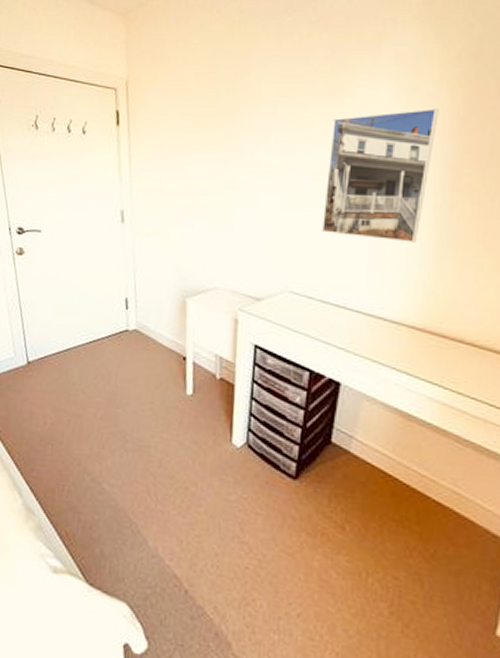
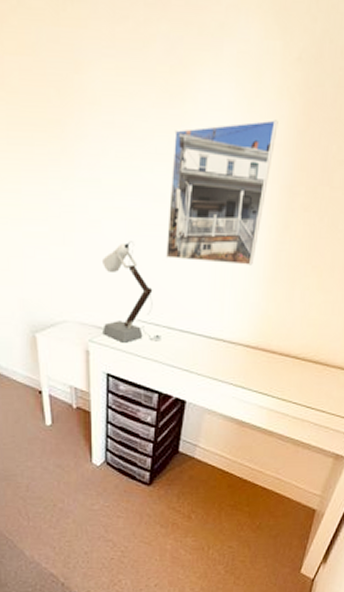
desk lamp: none [253,215,315,315] -> present [102,241,161,343]

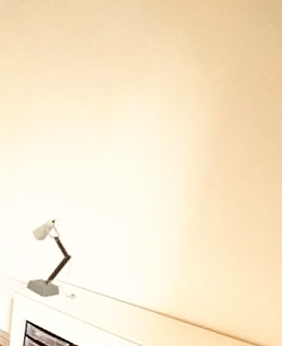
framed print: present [166,119,278,265] -> none [86,127,196,243]

